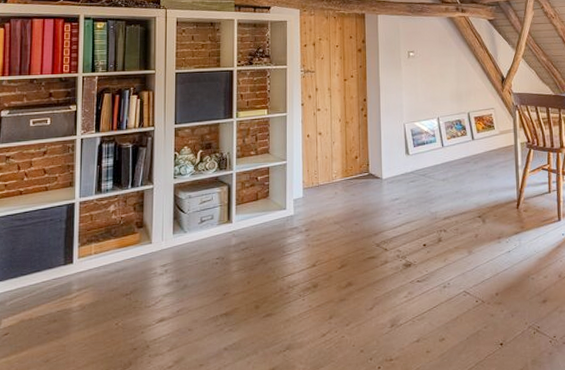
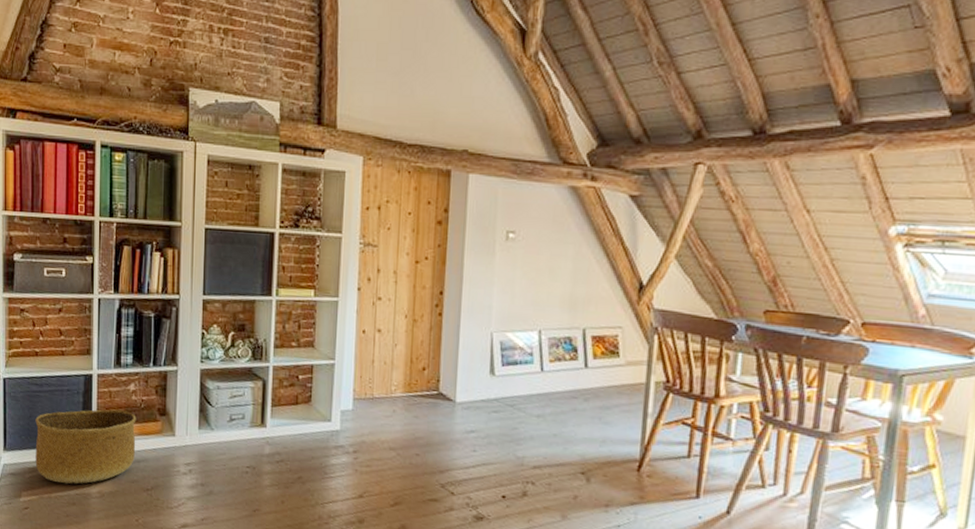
basket: none [17,229,116,305] -> present [35,409,136,485]

